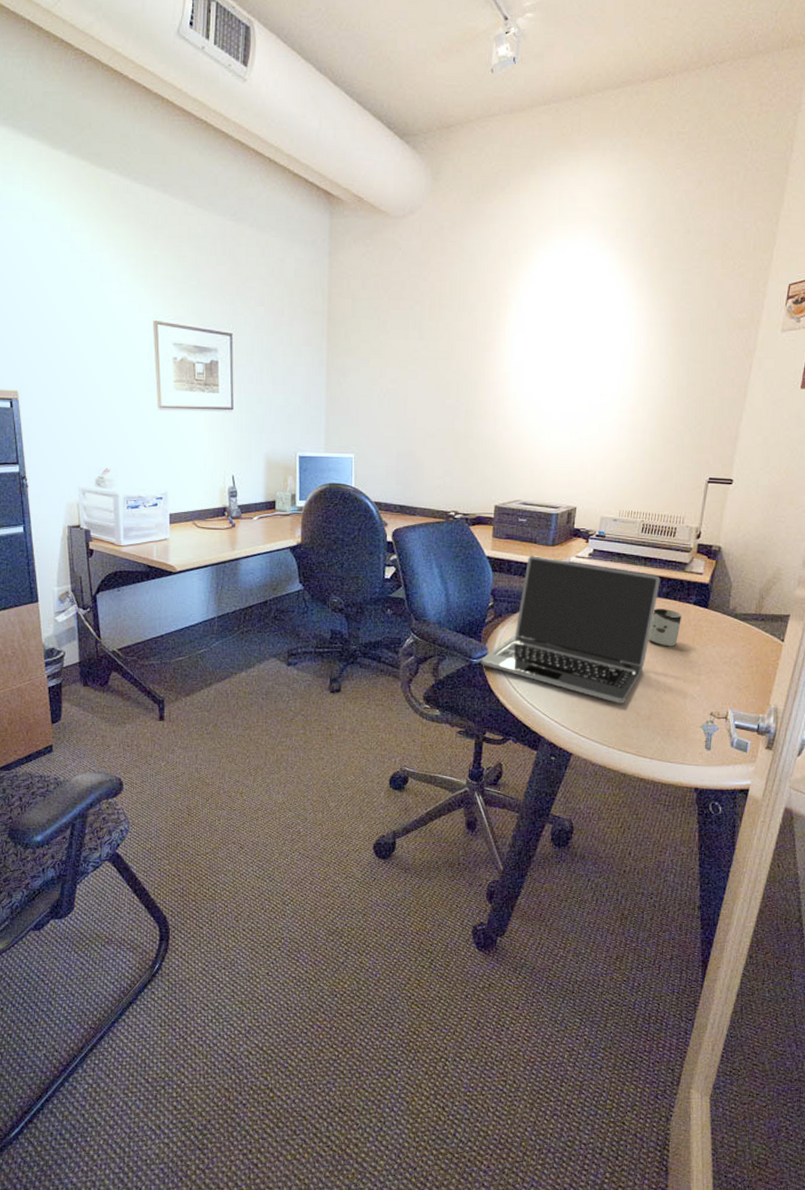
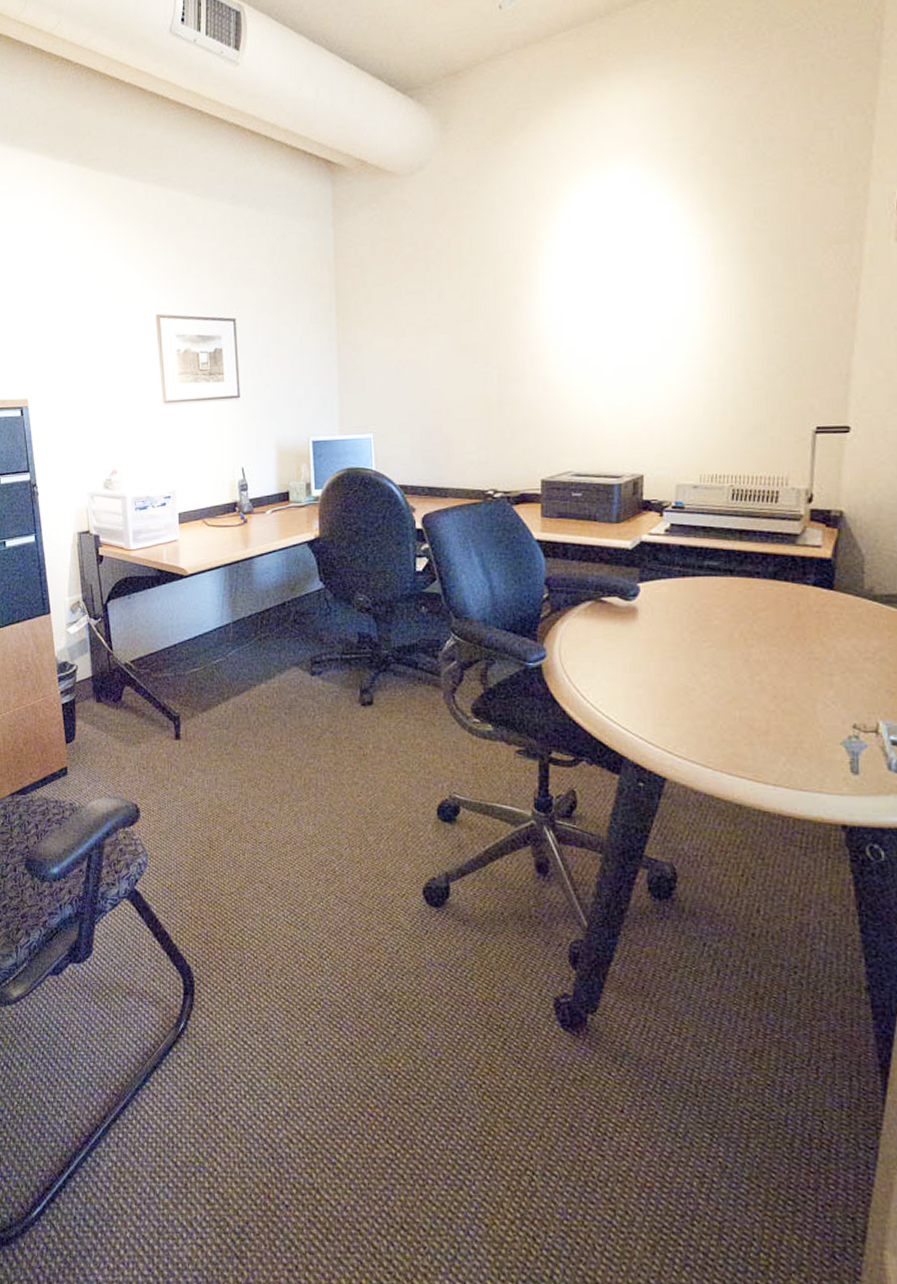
laptop: present [481,556,660,703] -> none [538,536,764,714]
cup: present [648,609,681,647] -> none [755,593,798,641]

